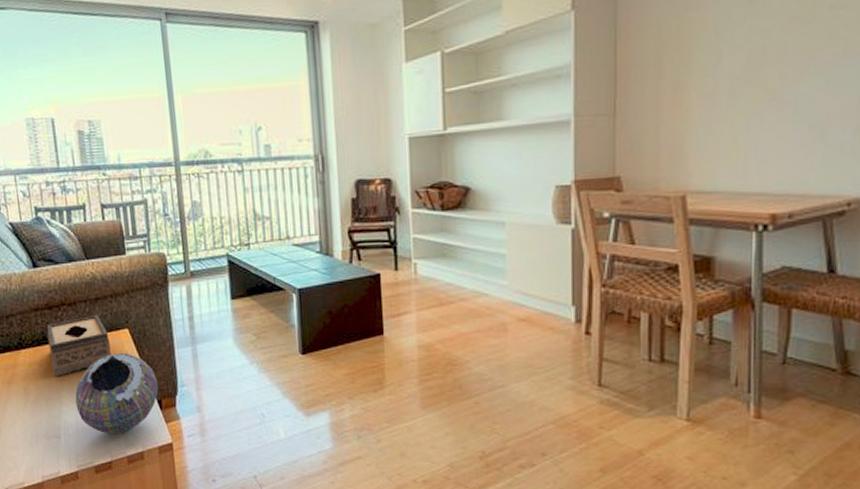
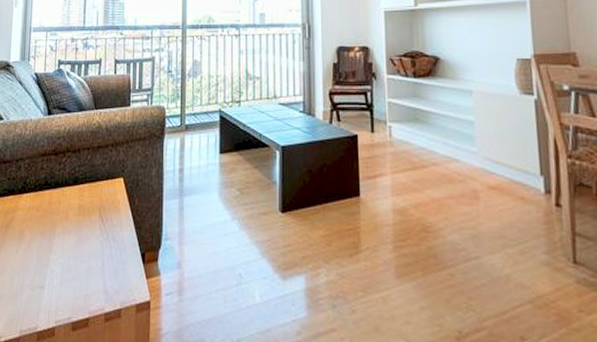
tissue box: present [47,314,111,376] -> none [48,162,105,223]
decorative ball: present [75,353,159,435] -> none [64,202,144,288]

